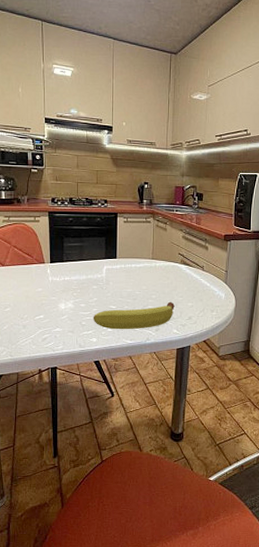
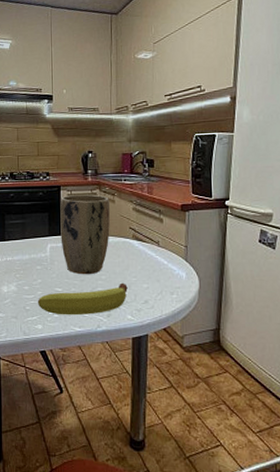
plant pot: none [116,222,162,294] -> present [60,194,110,275]

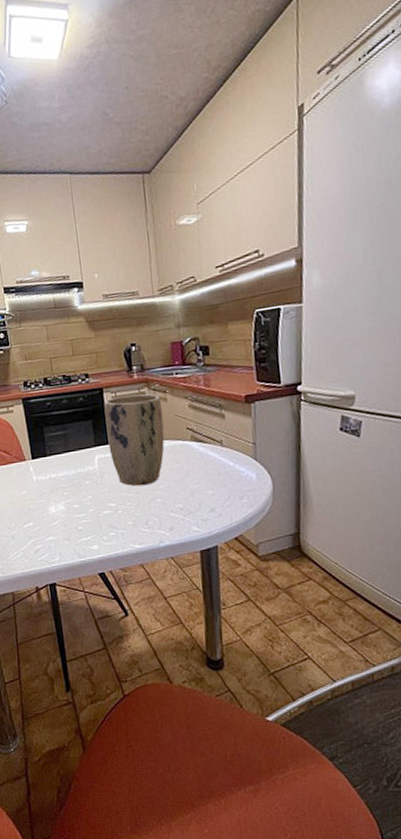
fruit: present [37,282,128,316] -> none [90,491,190,533]

